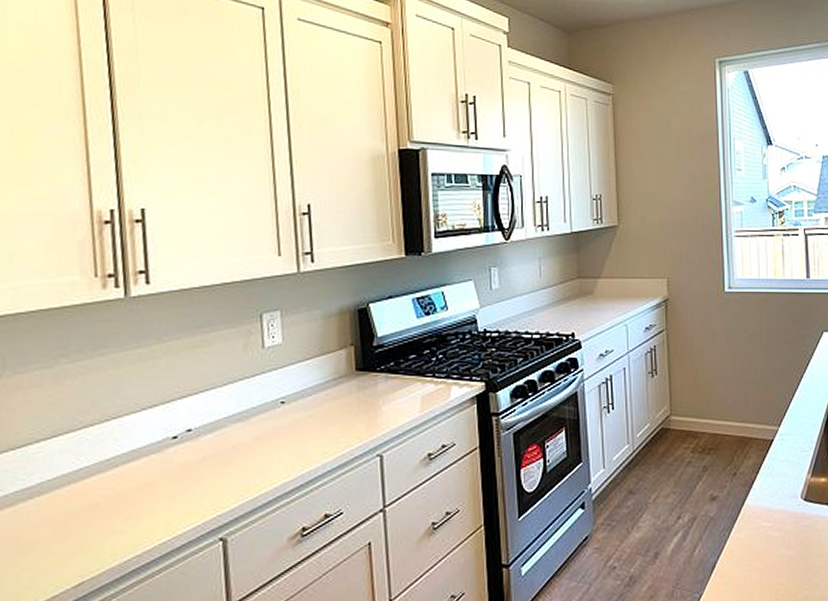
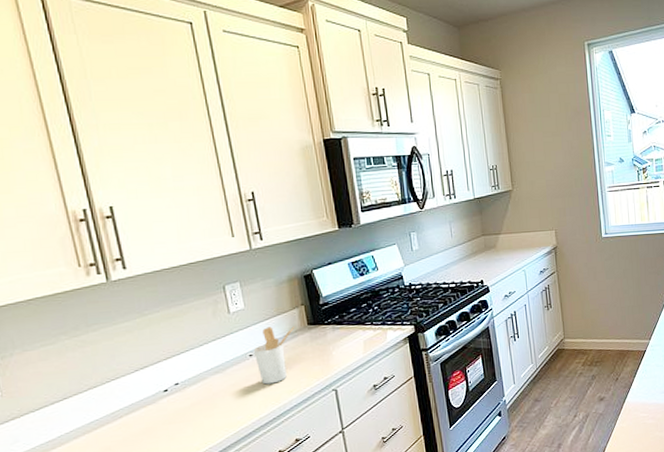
utensil holder: none [286,369,341,441] -> present [253,326,295,385]

